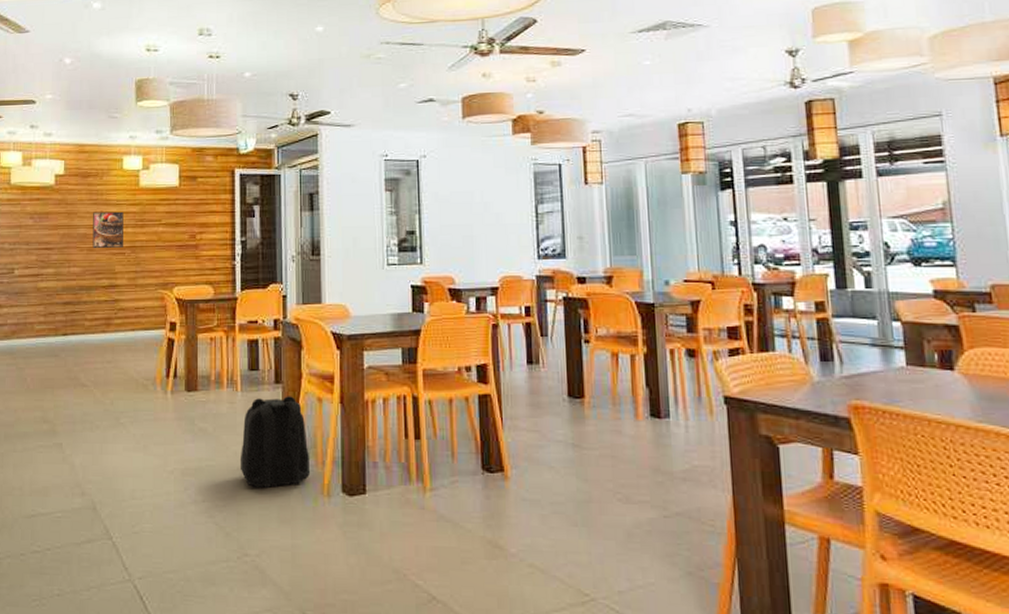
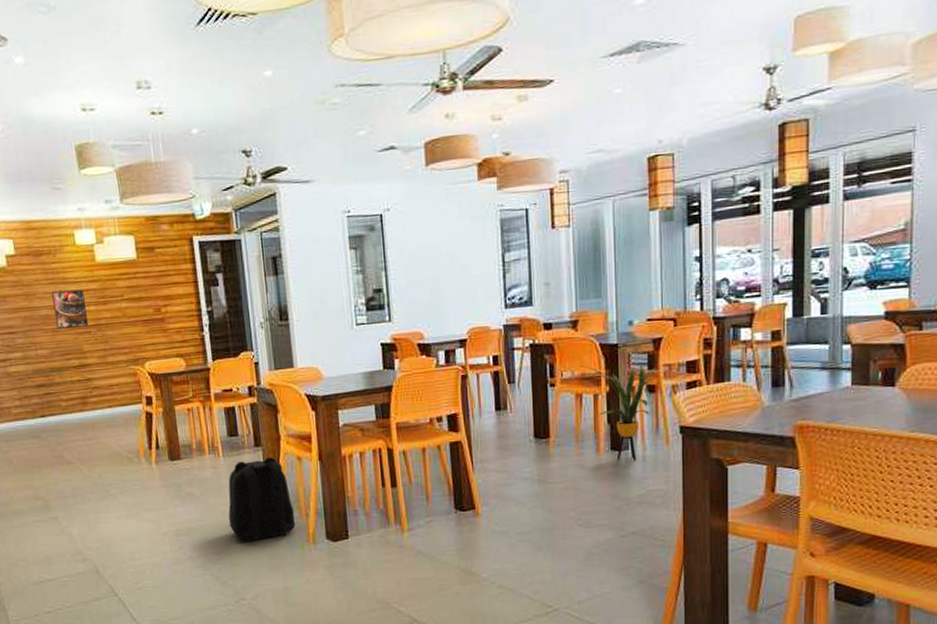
house plant: none [616,324,704,431] -> present [581,364,664,461]

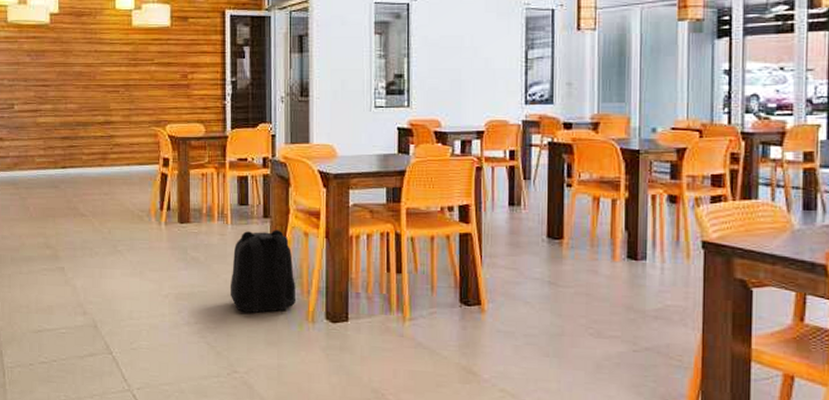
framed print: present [52,289,88,330] -> none [88,50,117,87]
house plant: present [581,364,664,461] -> none [600,169,687,273]

